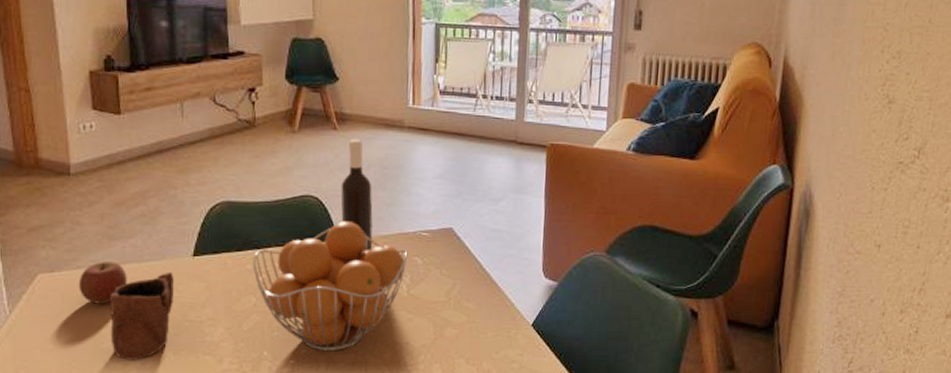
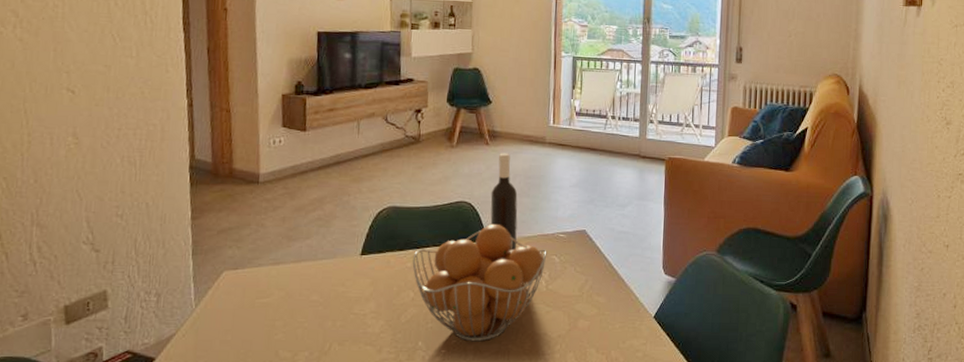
apple: present [78,262,127,304] -> none [258,260,302,299]
mug: present [110,271,174,360] -> none [283,269,343,350]

